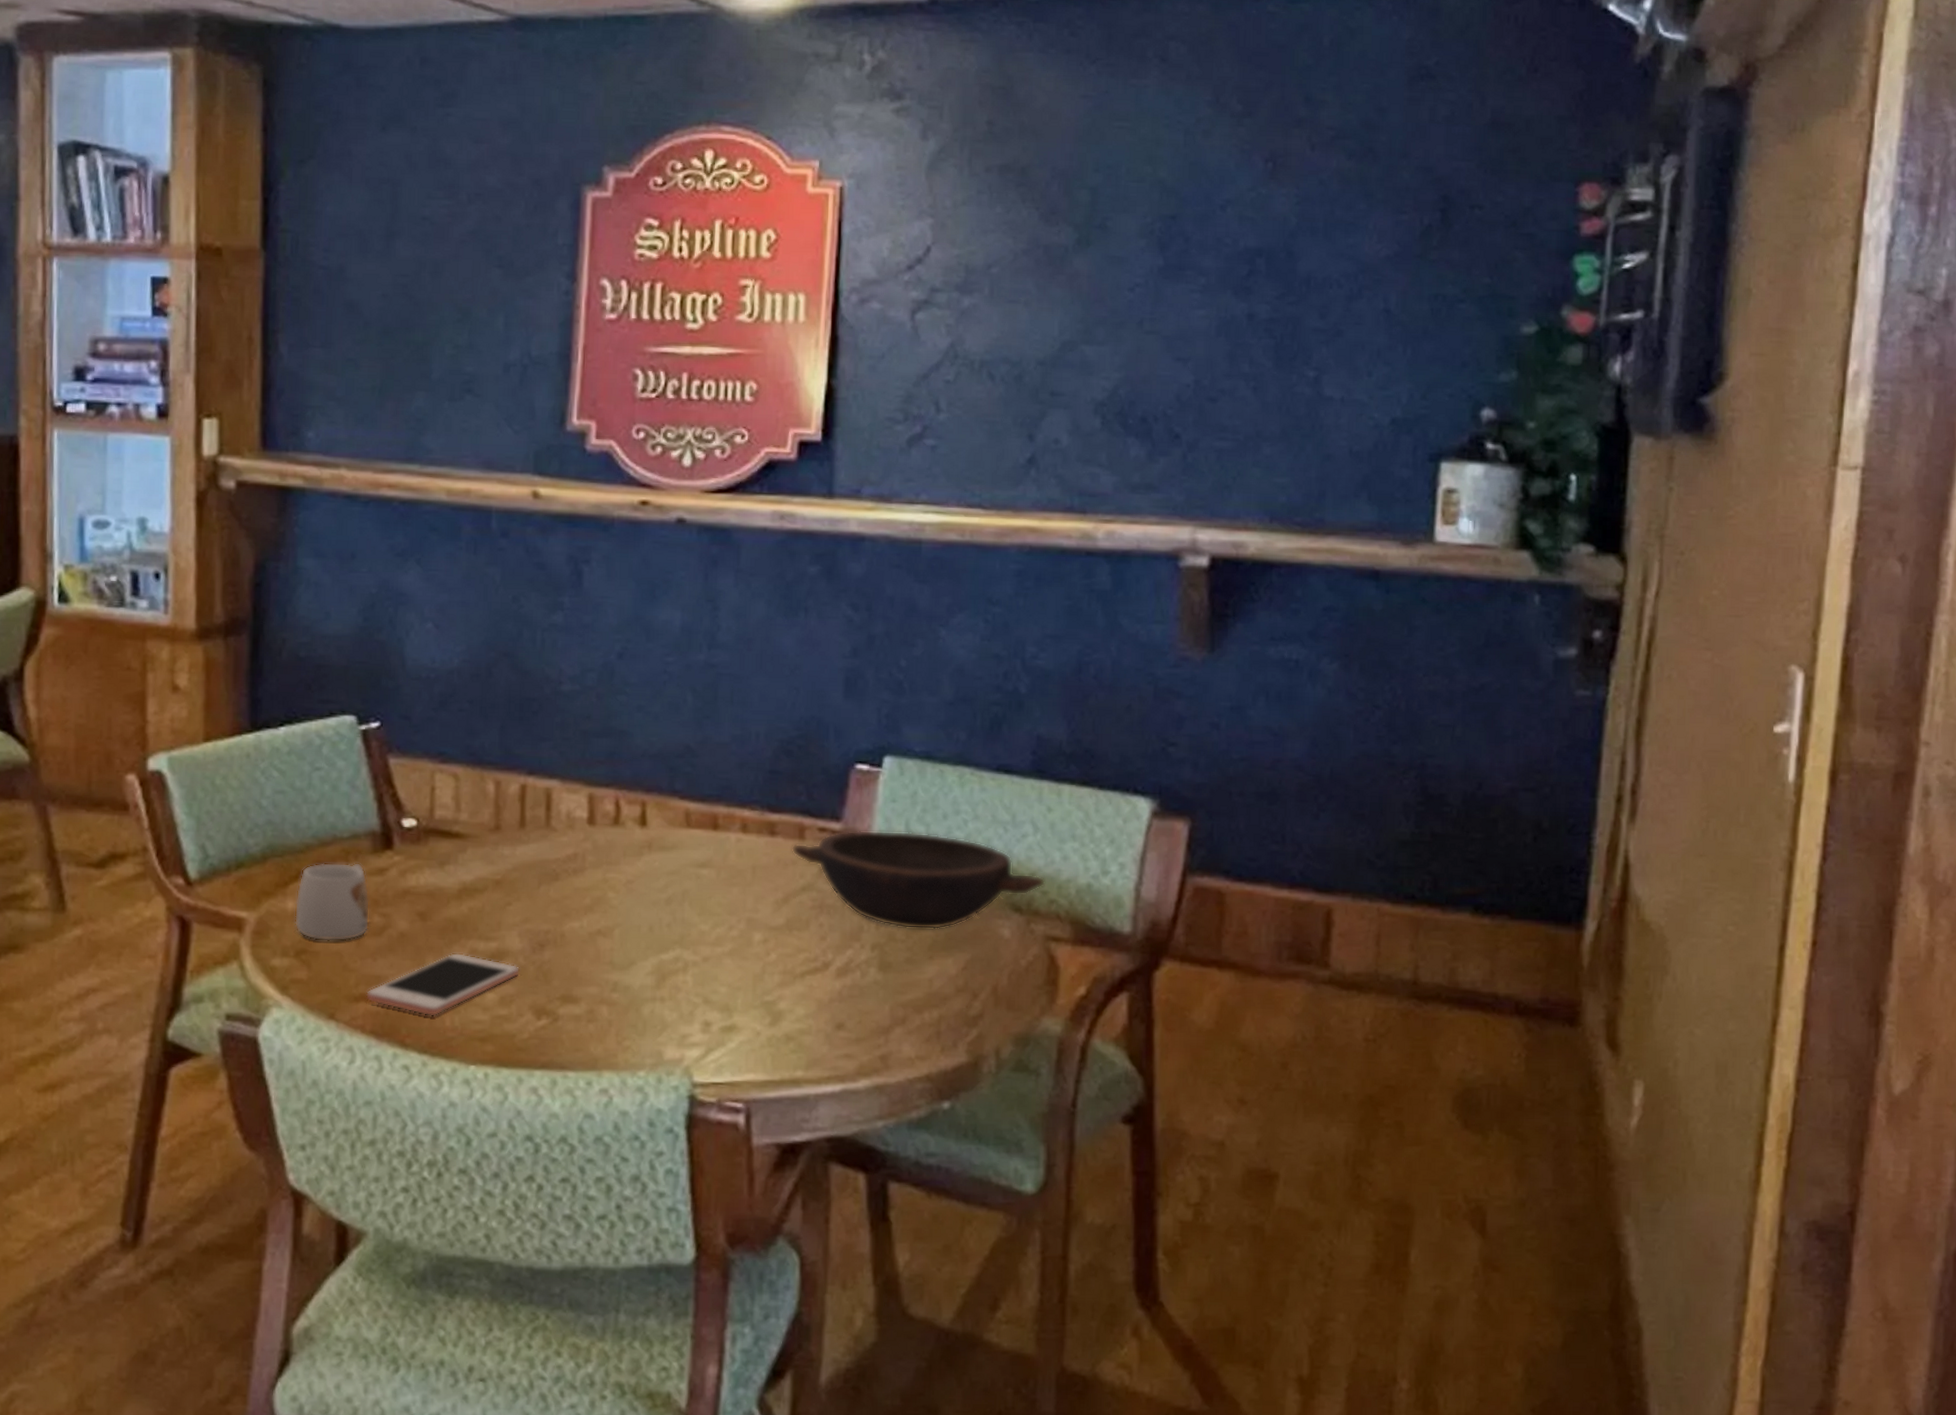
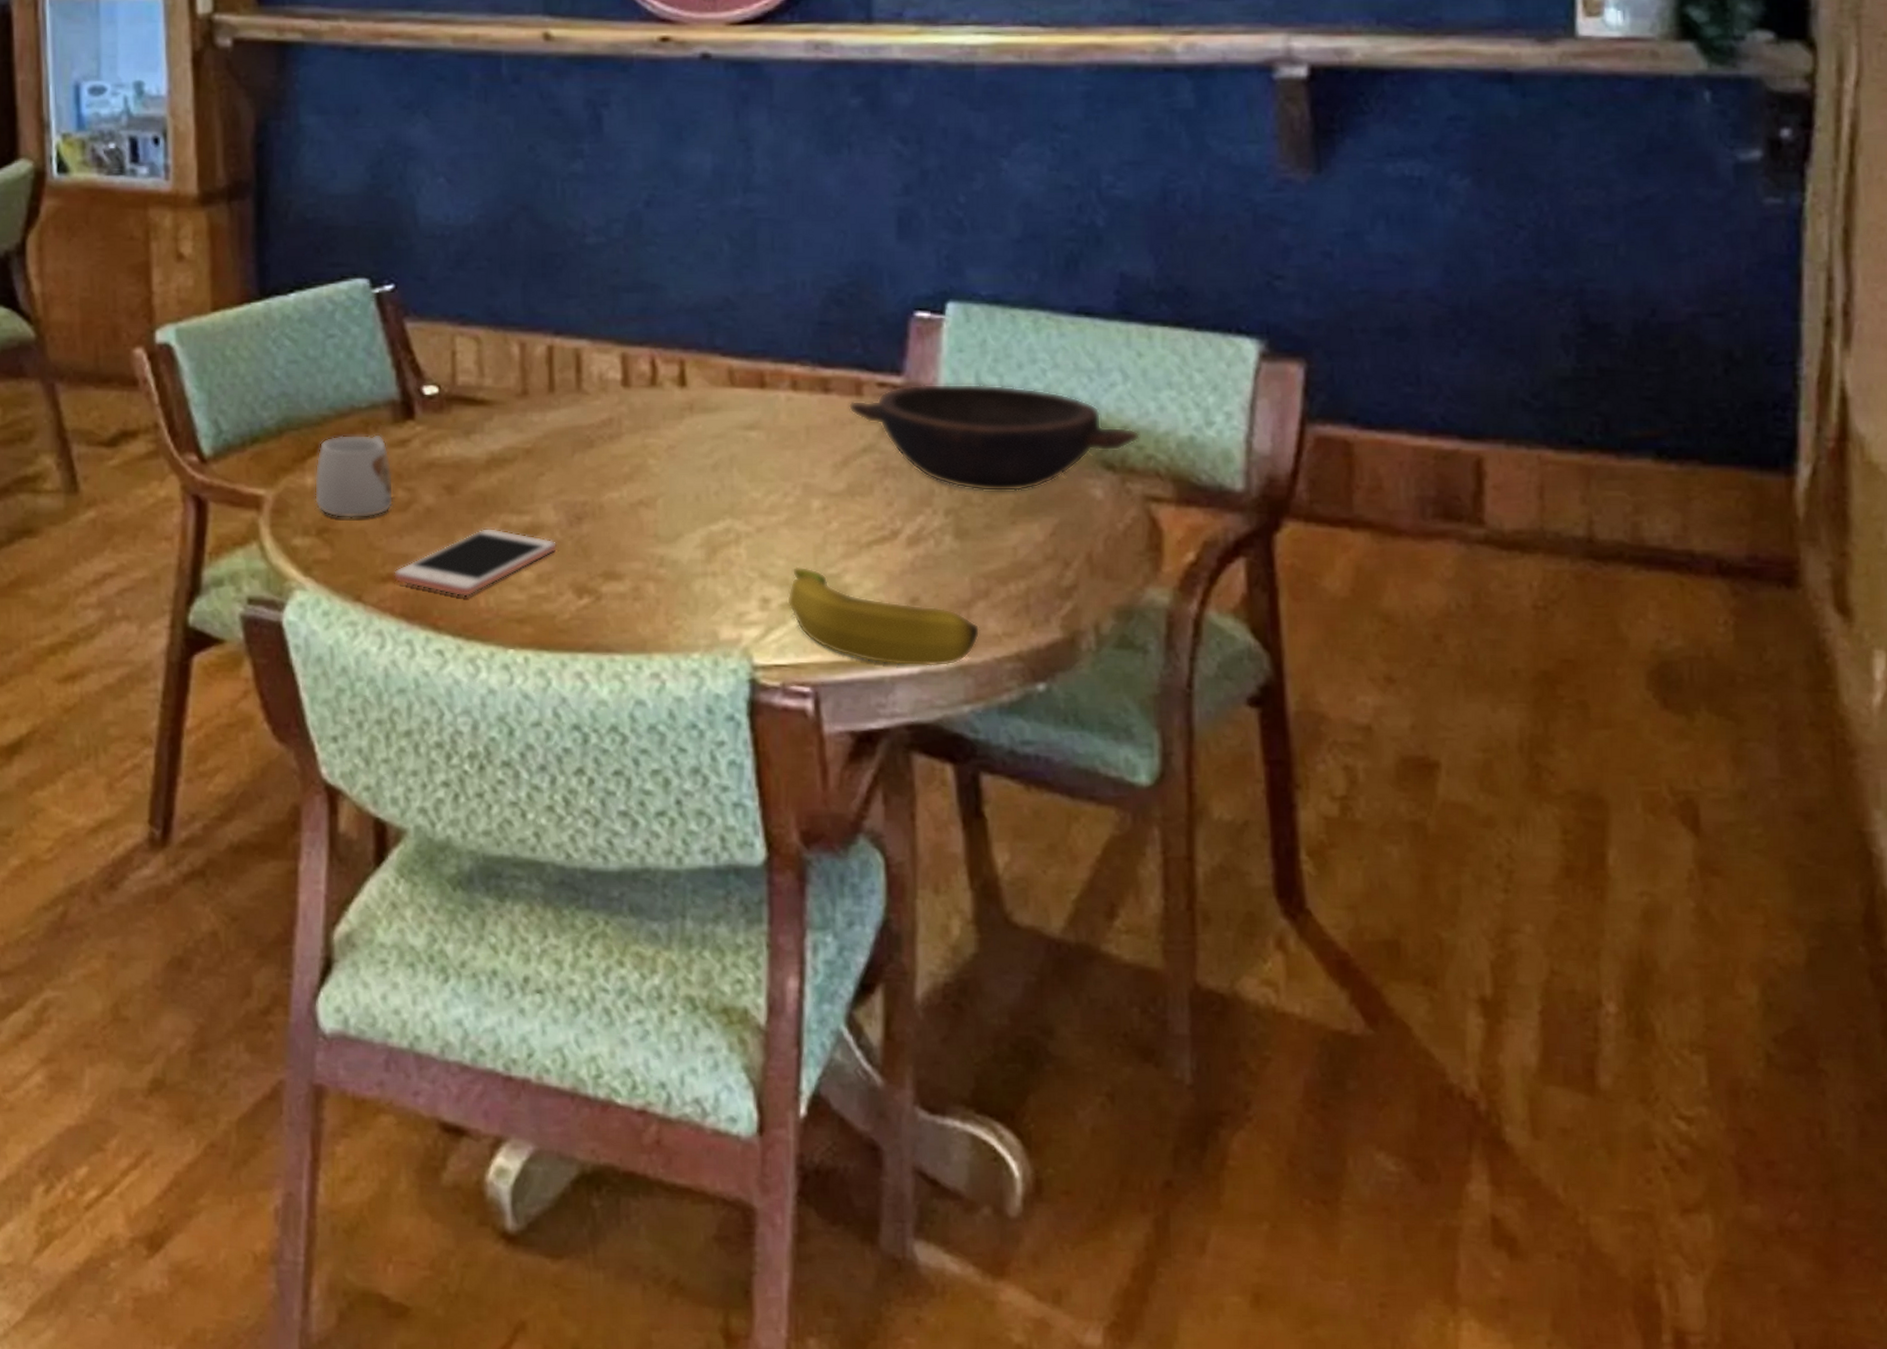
banana: none [727,993,896,1086] -> present [787,566,980,667]

